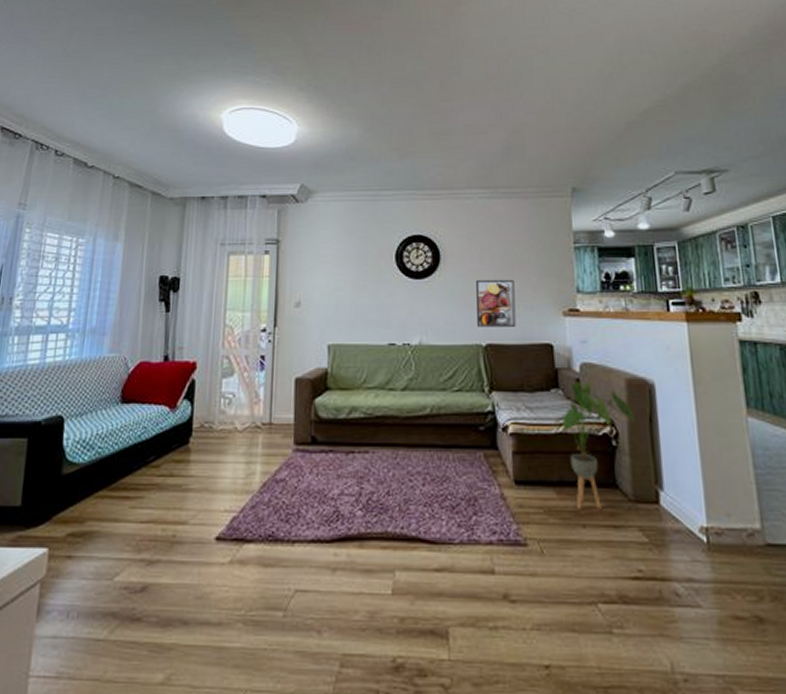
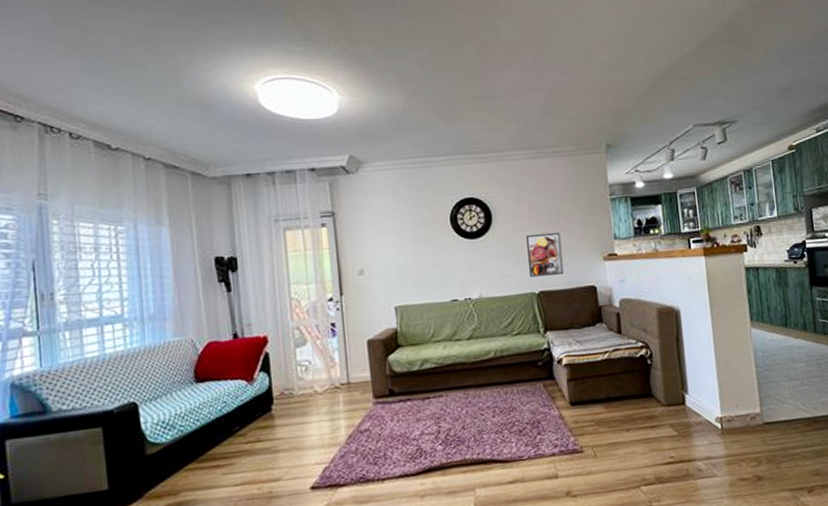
house plant: present [554,381,635,511] -> none [600,314,665,419]

